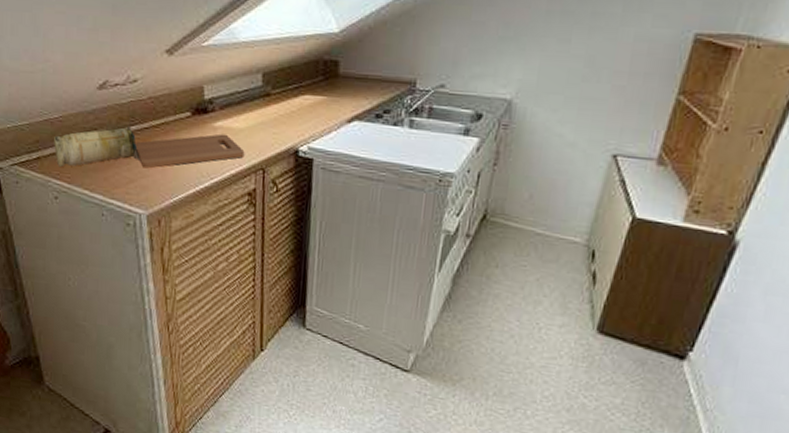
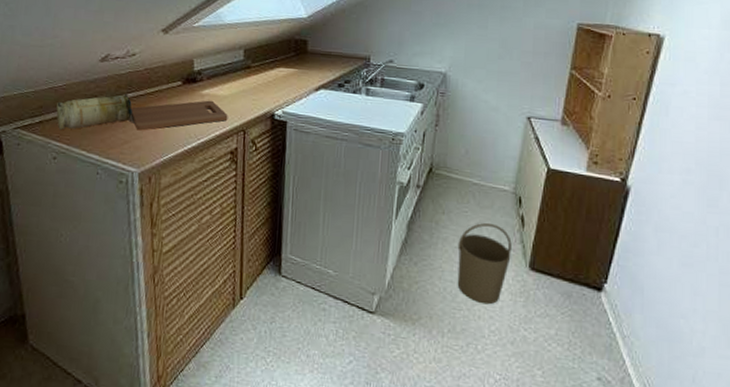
bucket: none [507,278,578,369] -> present [457,222,512,305]

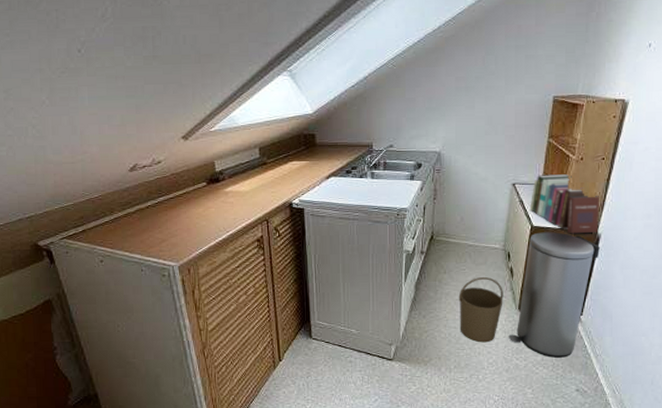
paper towel roll: present [56,93,133,131] -> none [96,198,167,237]
cutting board: present [131,100,228,131] -> none [164,196,251,230]
pedal bin: none [515,176,629,335] -> present [508,232,600,358]
books: none [546,110,630,185] -> present [529,174,600,234]

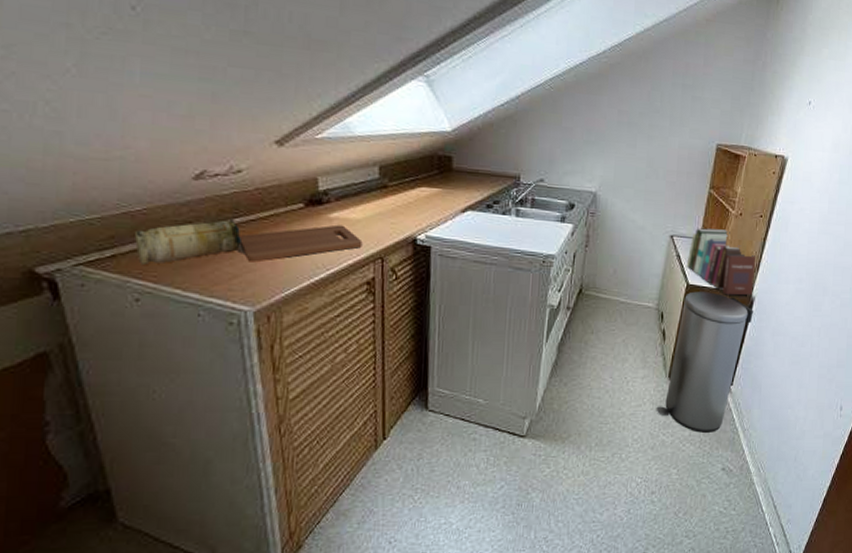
paper towel roll: none [96,198,167,237] -> present [135,218,242,266]
cutting board: none [164,196,251,230] -> present [239,224,363,263]
bucket: present [458,276,503,343] -> none [604,339,654,416]

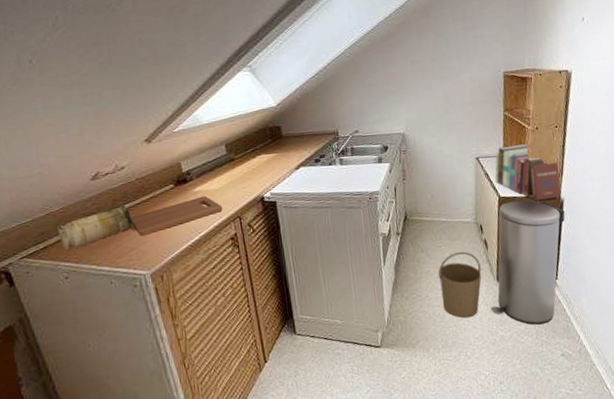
bucket: none [604,339,654,416] -> present [438,251,482,319]

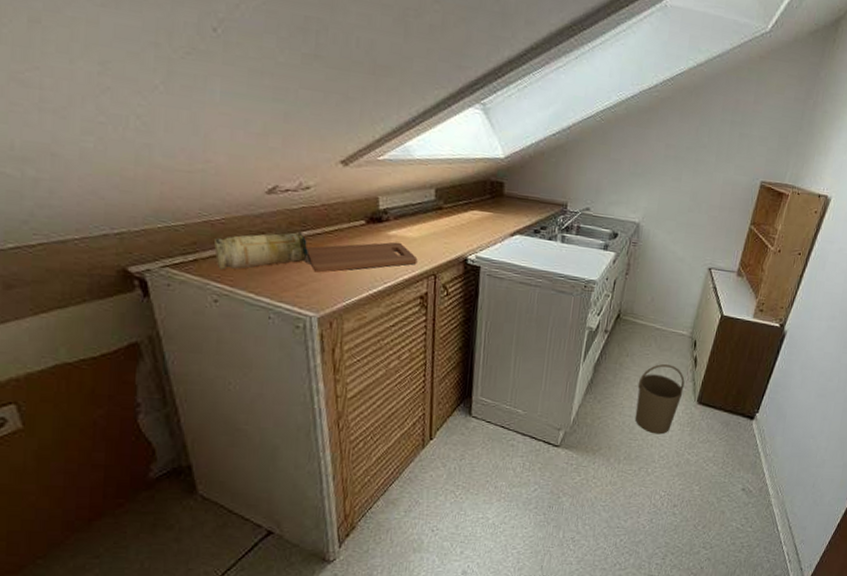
pedal bin: present [490,200,565,325] -> none [683,322,784,455]
books: present [494,144,562,201] -> none [722,262,792,330]

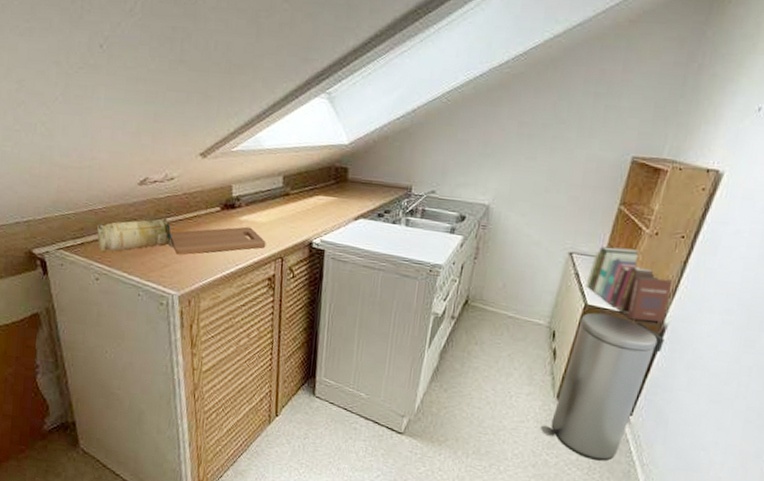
bucket: present [635,363,685,435] -> none [485,354,542,431]
pedal bin: none [683,322,784,455] -> present [540,312,664,461]
books: none [722,262,792,330] -> present [585,246,673,322]

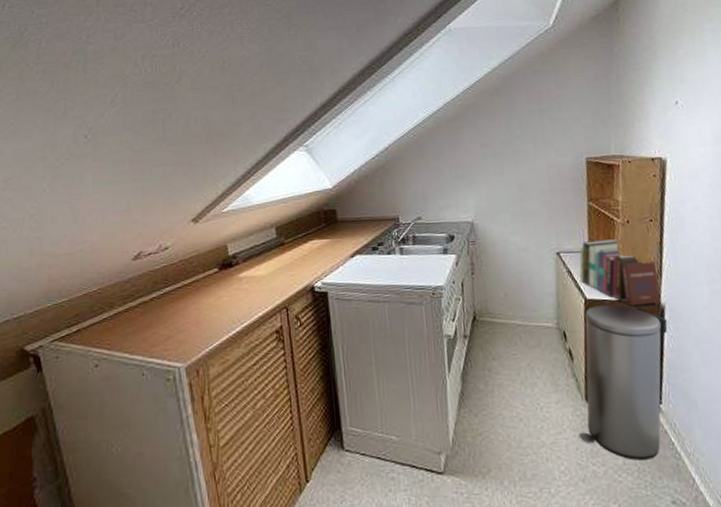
paper towel roll: present [97,218,172,253] -> none [93,288,173,336]
cutting board: present [170,226,266,255] -> none [170,282,269,324]

